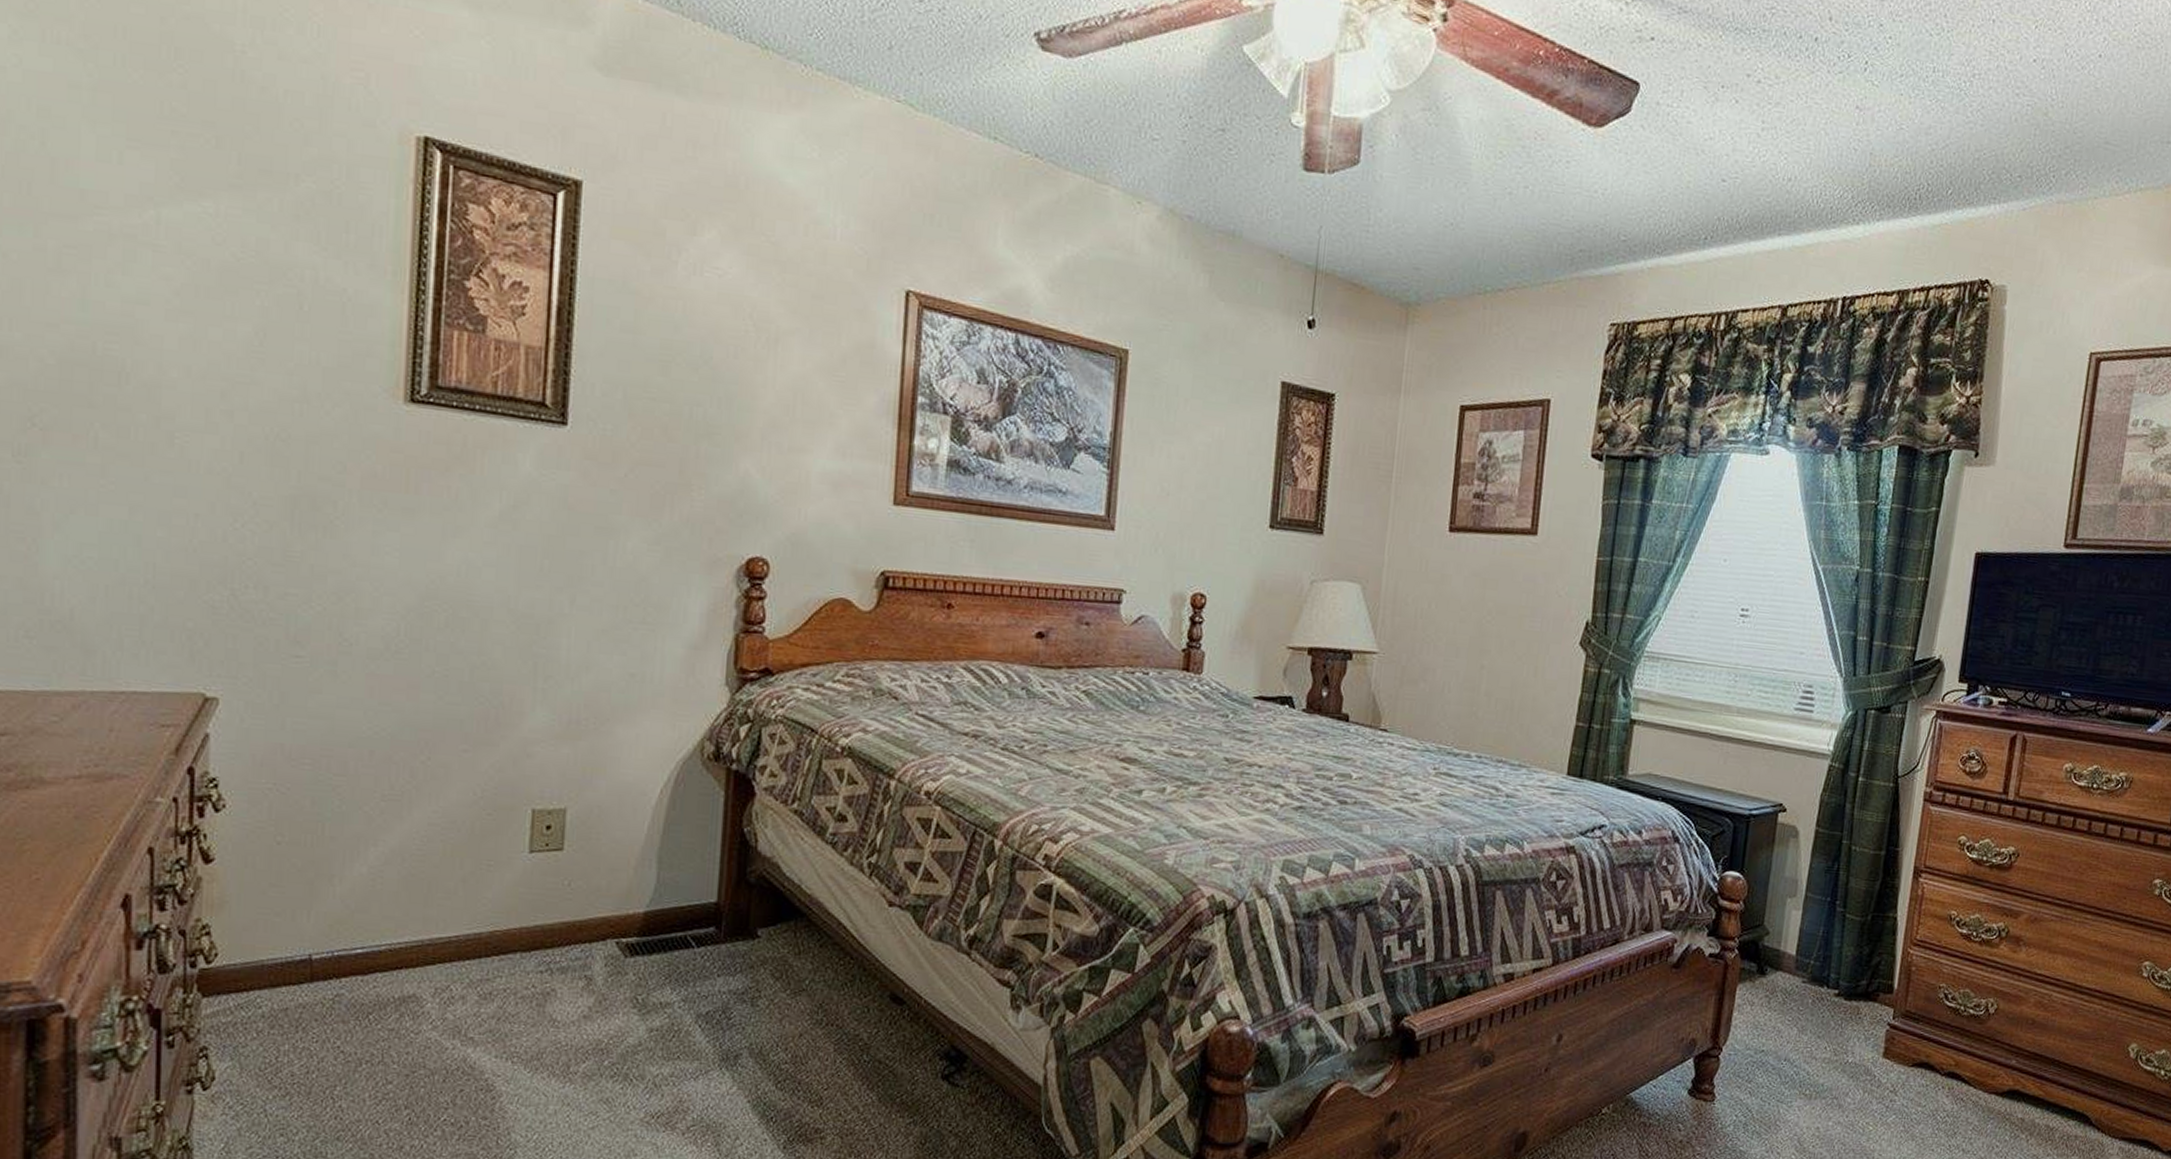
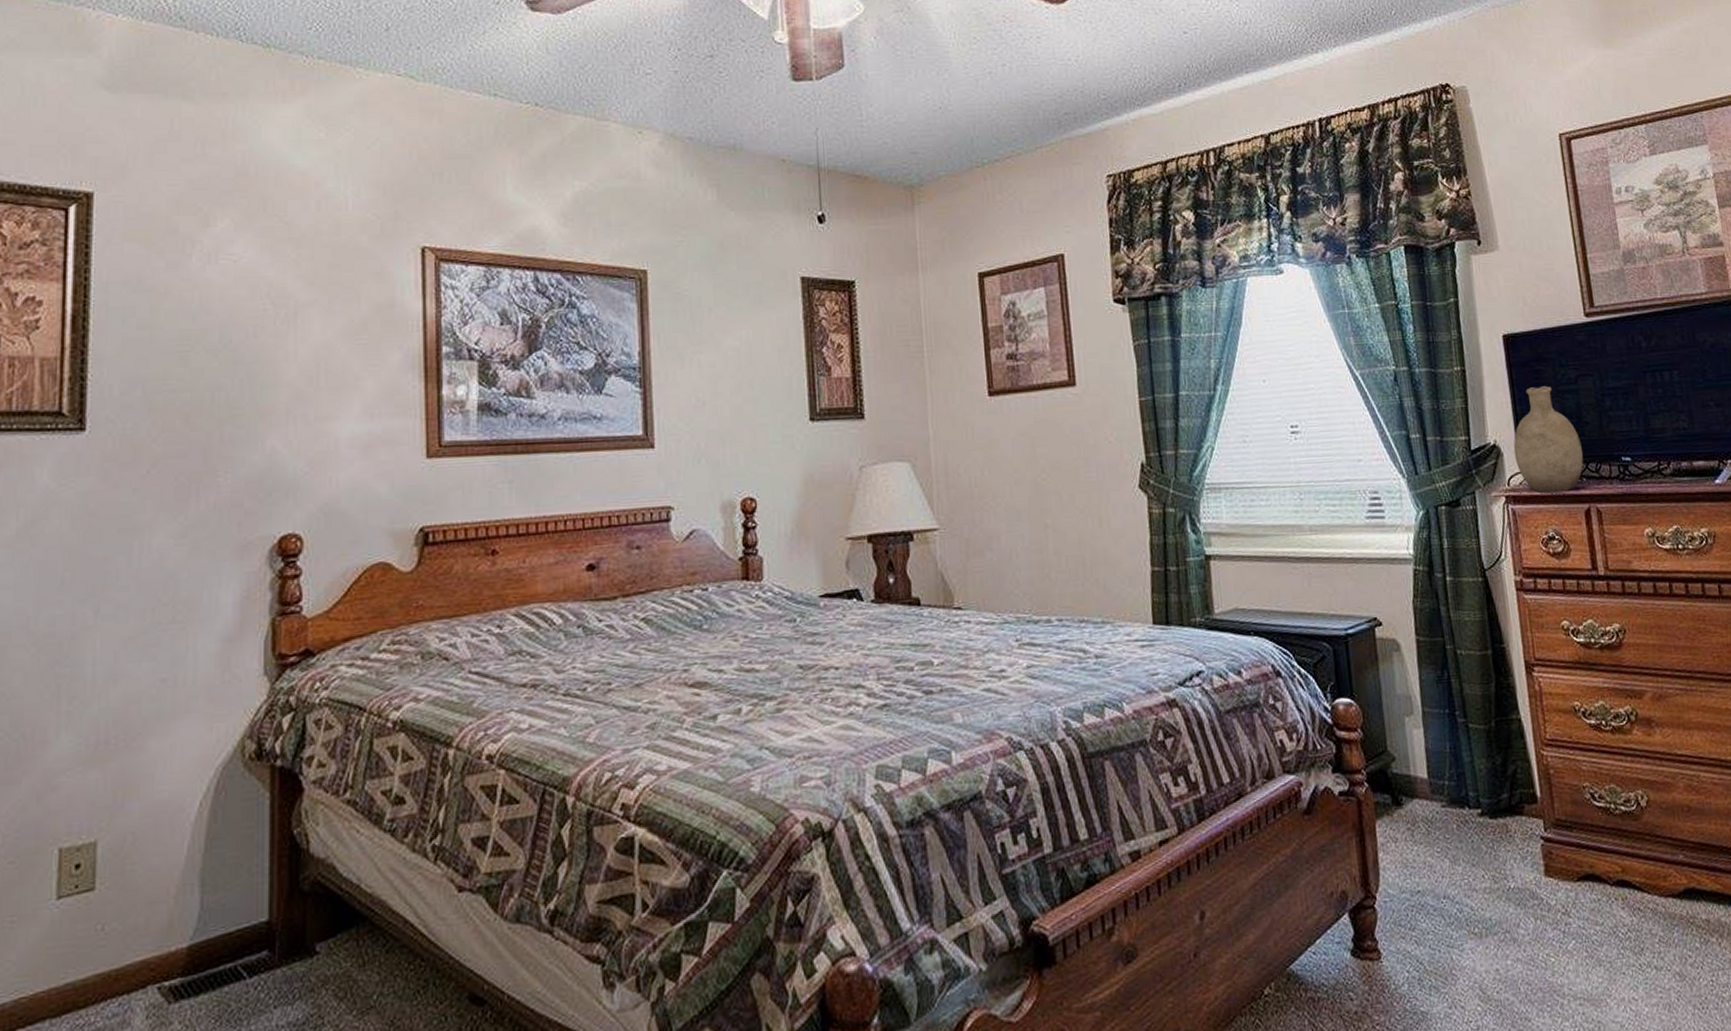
decorative vase: none [1955,609,2026,717] -> present [1513,385,1584,494]

